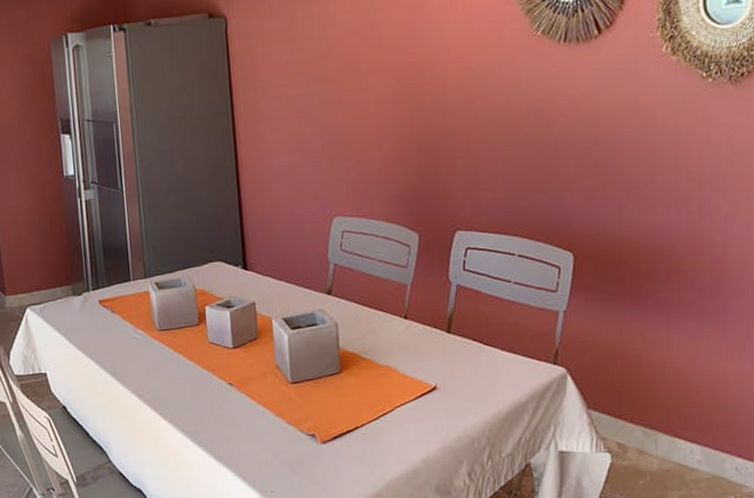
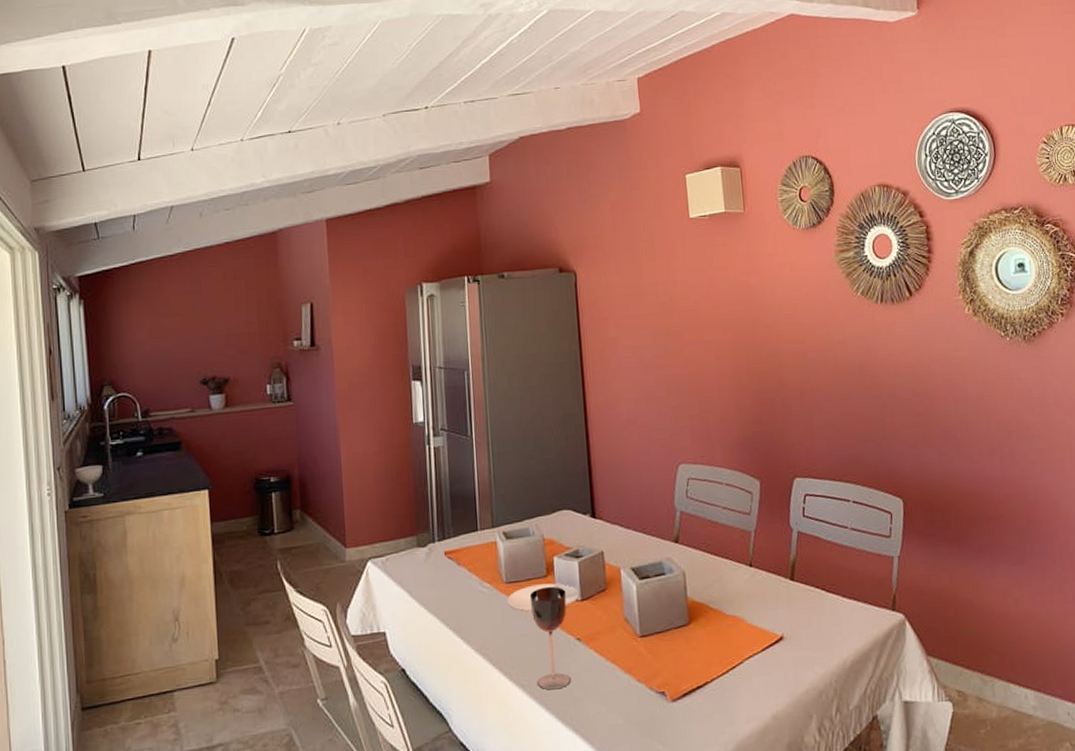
plate: none [160,331,232,358] -> present [507,583,580,613]
wineglass: none [182,334,223,429] -> present [529,586,570,690]

